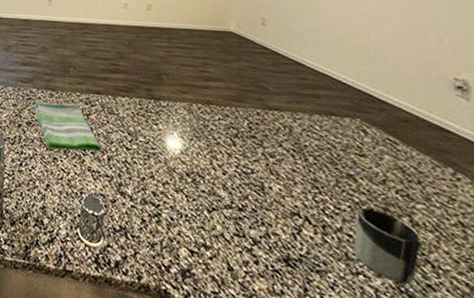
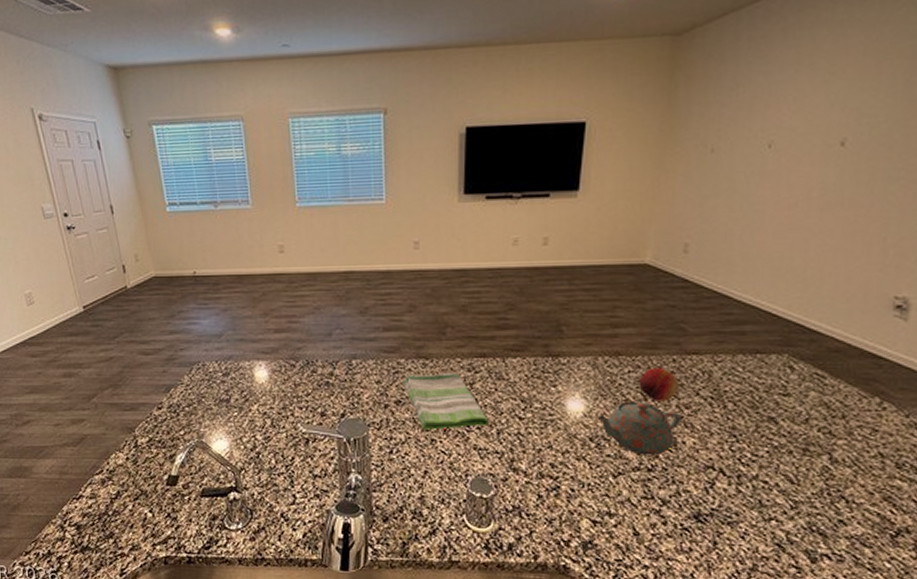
teapot: none [192,144,268,197] -> present [597,401,682,456]
fruit: none [228,118,264,149] -> present [639,367,679,401]
cup: present [353,208,422,284] -> none [767,452,839,524]

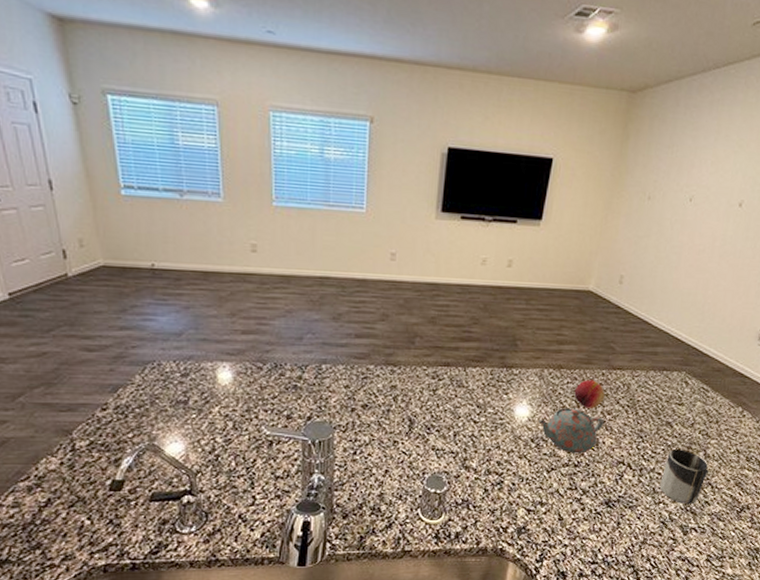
dish towel: present [402,372,489,430] -> none [370,379,448,432]
cup: none [767,452,839,524] -> present [659,449,709,505]

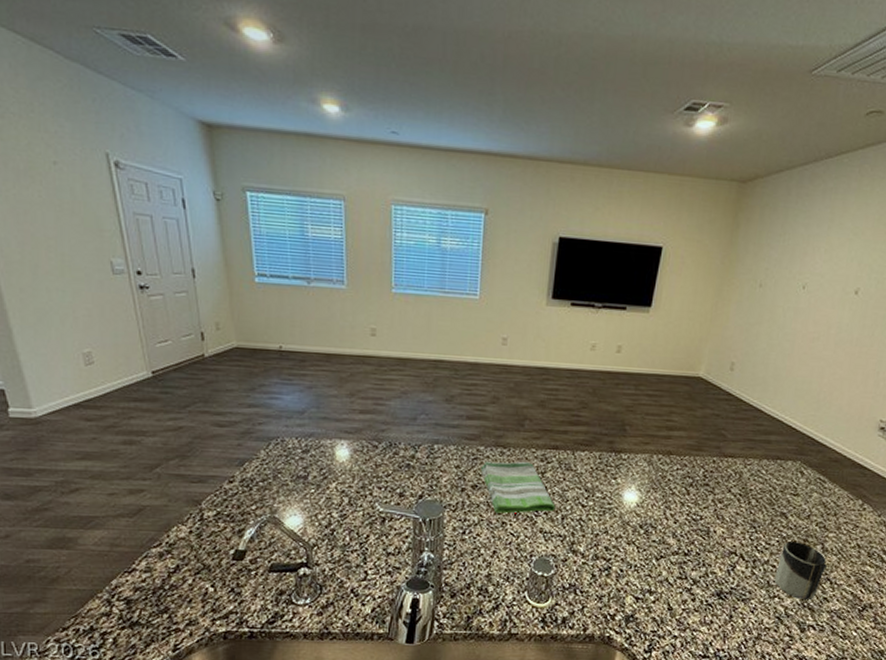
dish towel: none [370,379,448,432] -> present [480,461,556,514]
teapot: present [539,408,605,454] -> none [647,494,716,542]
fruit: present [574,380,605,408] -> none [684,466,716,496]

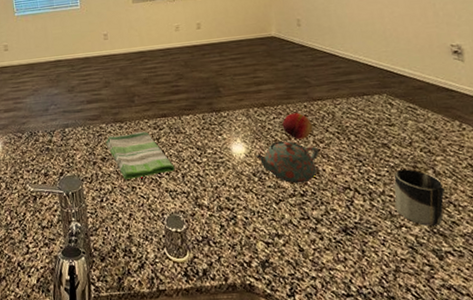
teapot: none [647,494,716,542] -> present [255,140,319,184]
fruit: none [684,466,716,496] -> present [282,112,313,139]

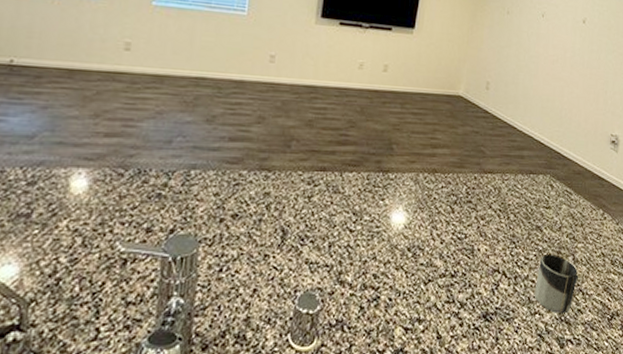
dish towel: present [105,131,175,180] -> none [242,185,322,245]
teapot: present [255,140,319,184] -> none [415,214,479,263]
fruit: present [282,112,313,139] -> none [449,184,478,214]

